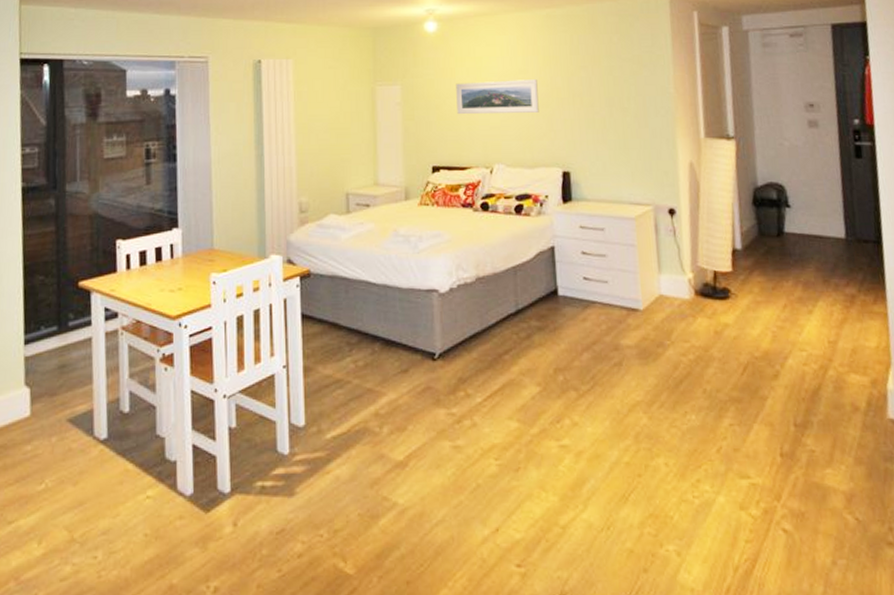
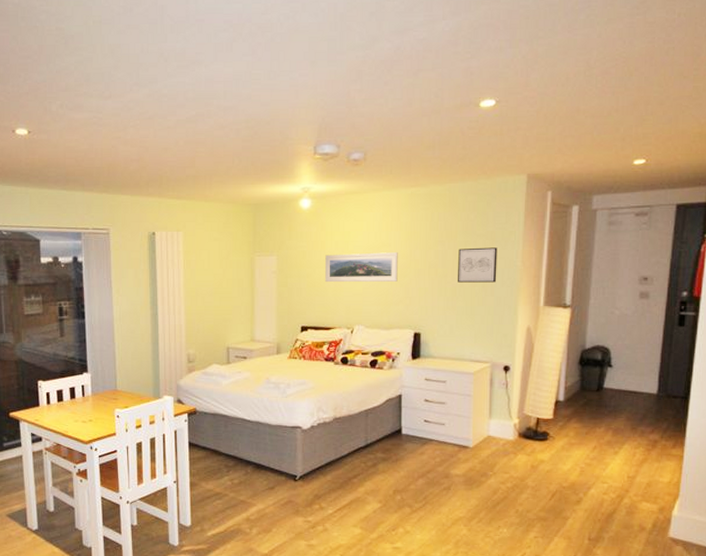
wall art: none [604,73,650,113] -> present [458,247,498,283]

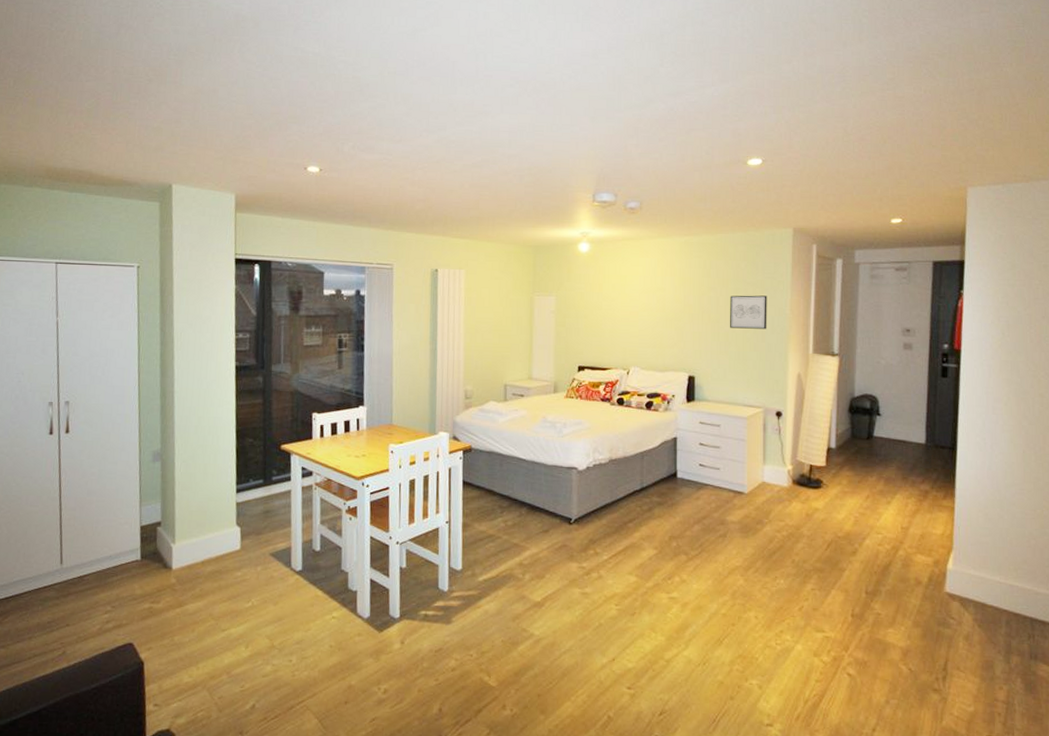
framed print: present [325,252,398,283] -> none [602,296,673,325]

